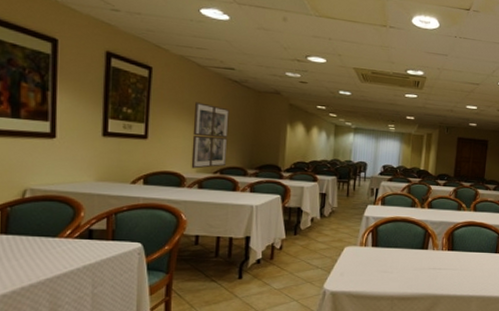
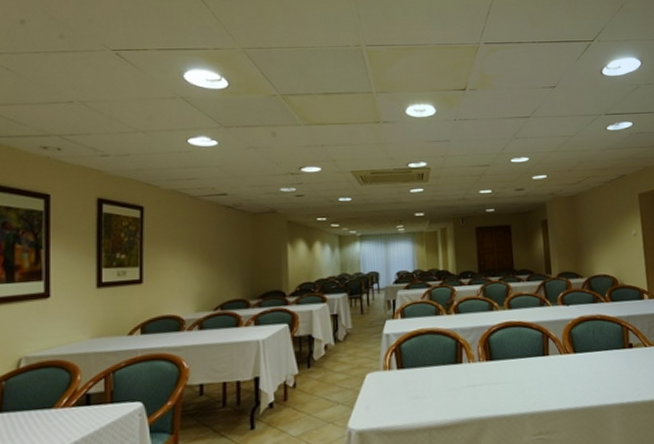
wall art: present [191,102,230,169] -> none [188,235,227,308]

